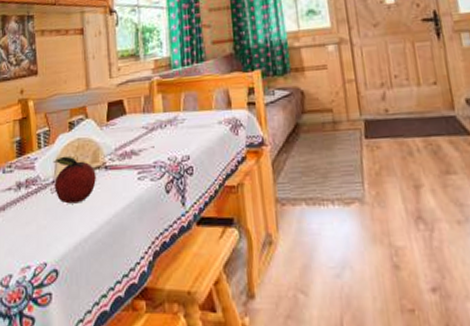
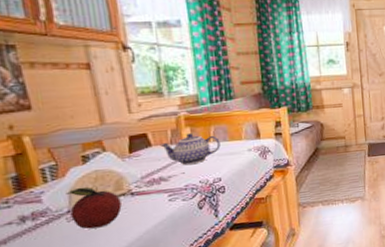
teapot: none [133,100,190,138] -> present [160,133,220,166]

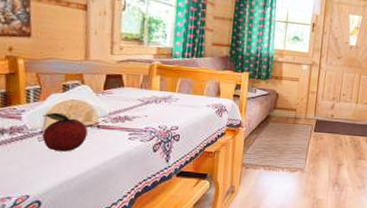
teapot: present [160,133,220,166] -> none [131,81,184,110]

